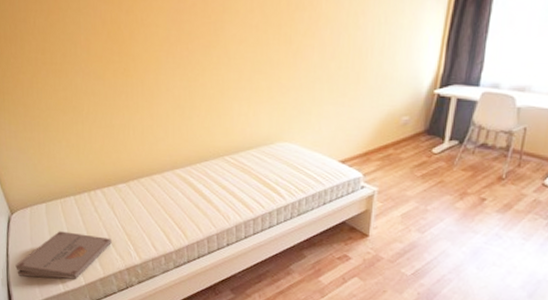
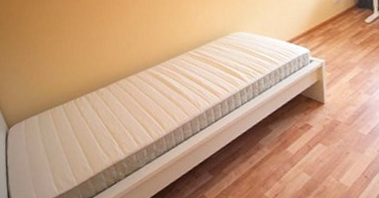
pizza box: present [15,231,112,279] -> none [14,138,98,186]

